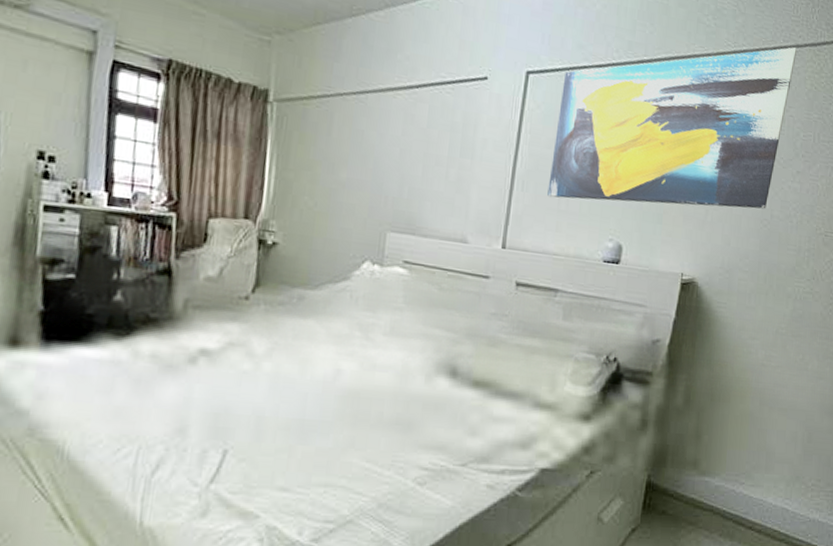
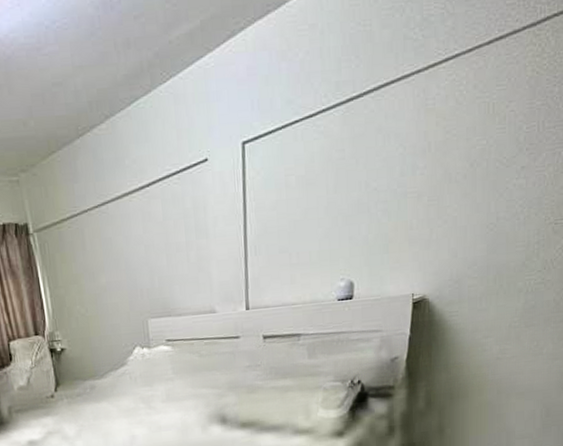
wall art: present [547,47,797,209] -> none [277,35,514,255]

